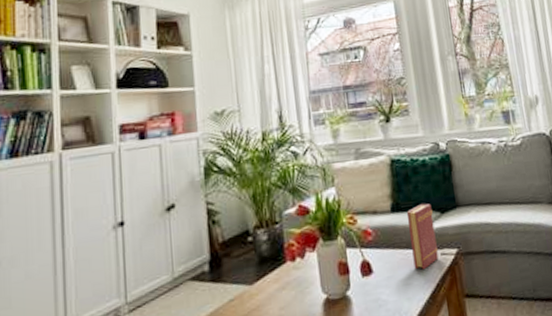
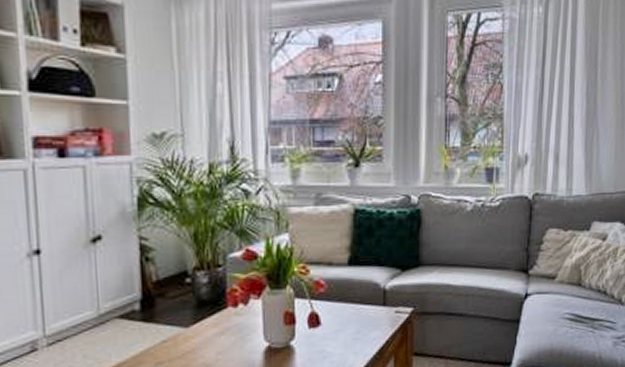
book: present [406,203,439,269] -> none [364,259,393,325]

